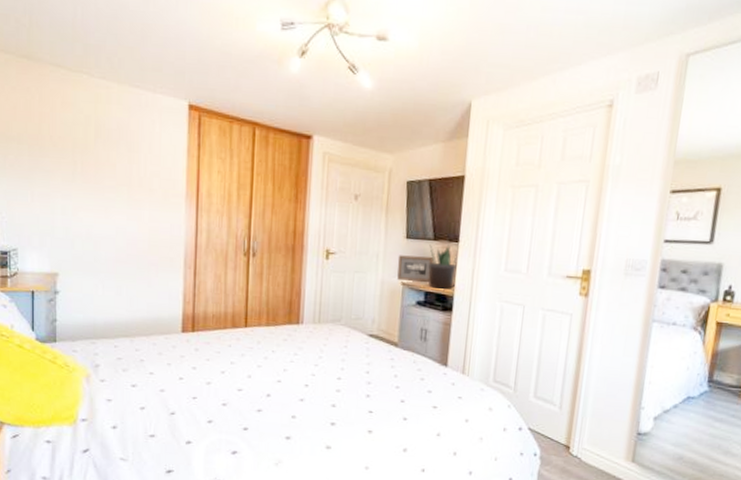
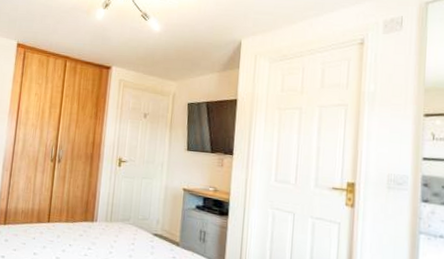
picture frame: present [397,255,434,282] -> none [179,164,211,189]
planter: present [427,245,457,290] -> none [206,156,232,196]

